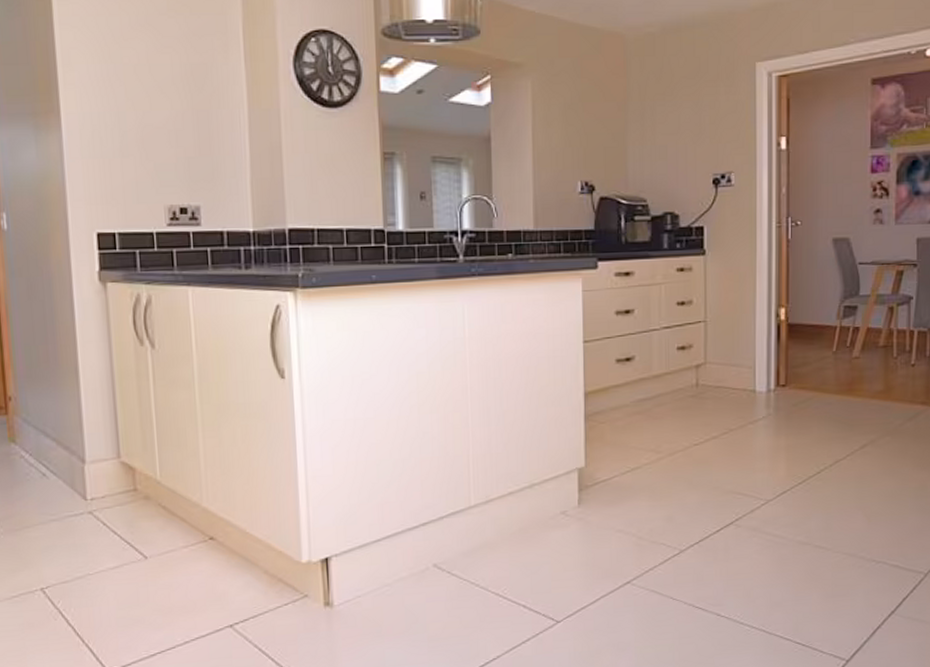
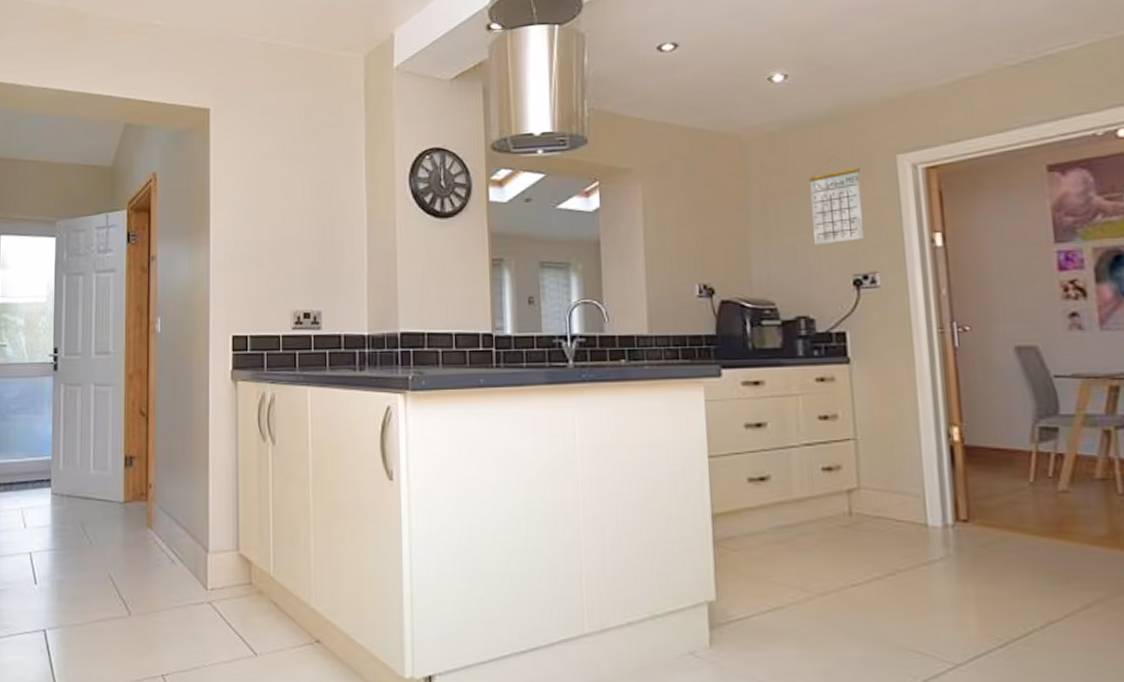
calendar: none [681,61,726,146] -> present [808,157,864,245]

